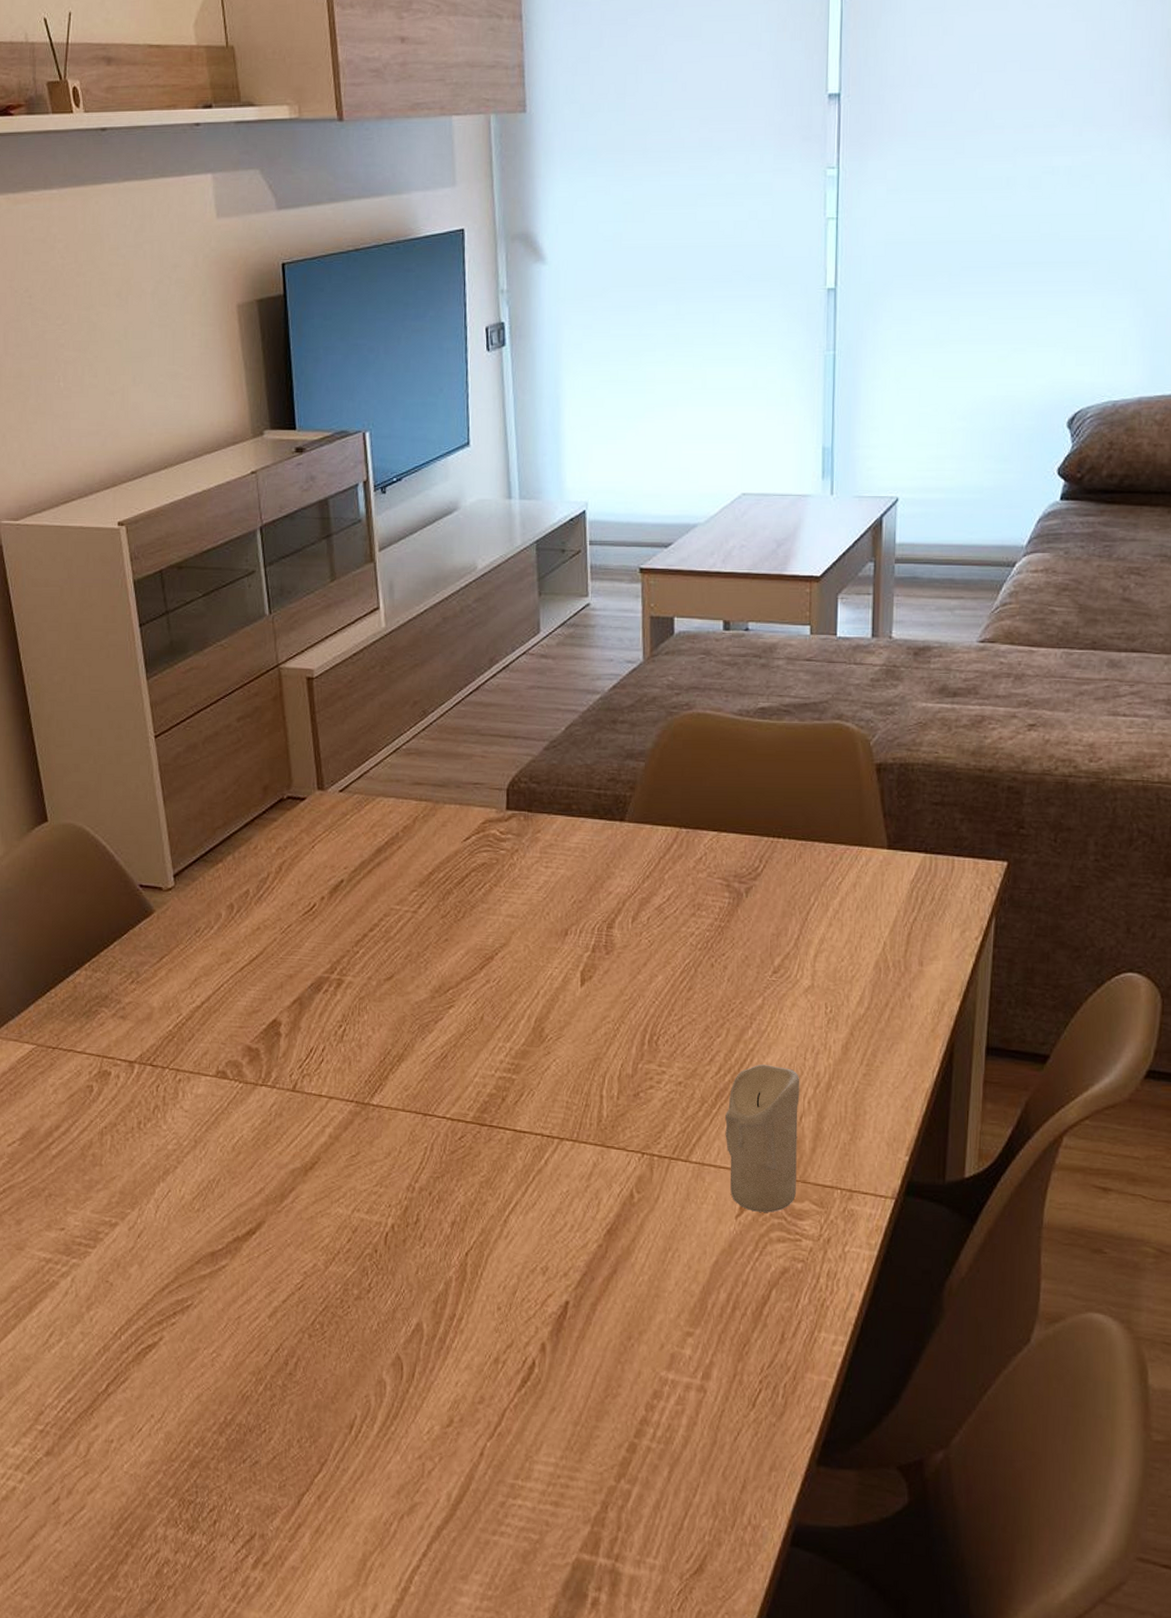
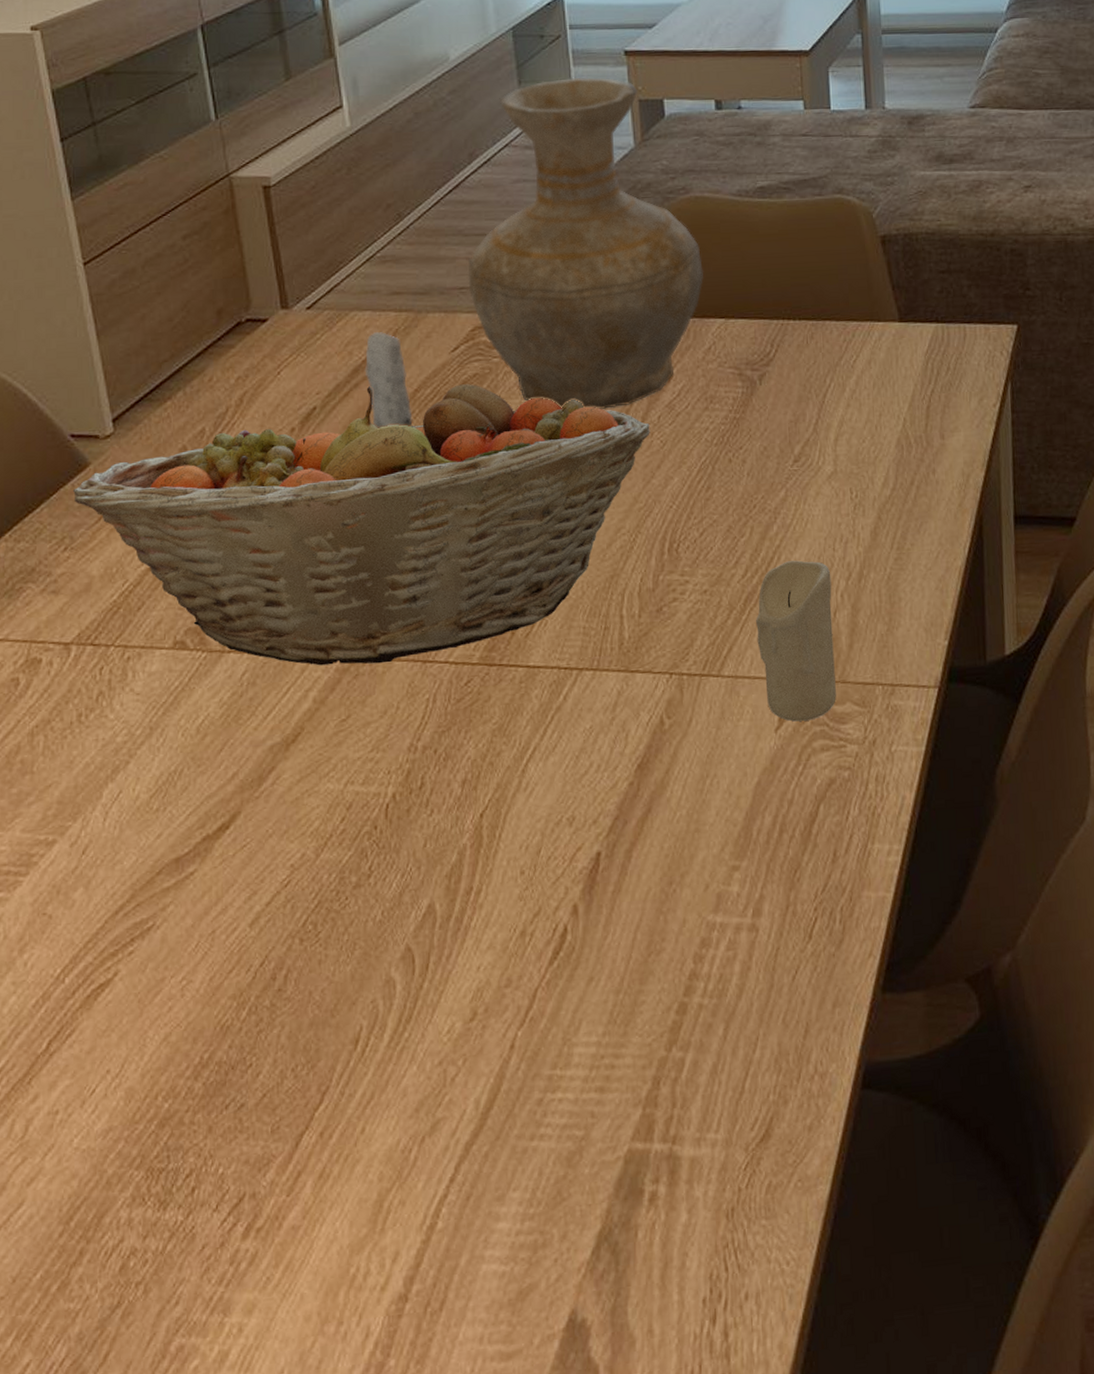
fruit basket: none [139,866,639,1111] -> present [72,384,650,666]
candle: none [386,818,428,906] -> present [364,332,416,428]
vase: none [482,592,701,906] -> present [467,77,704,409]

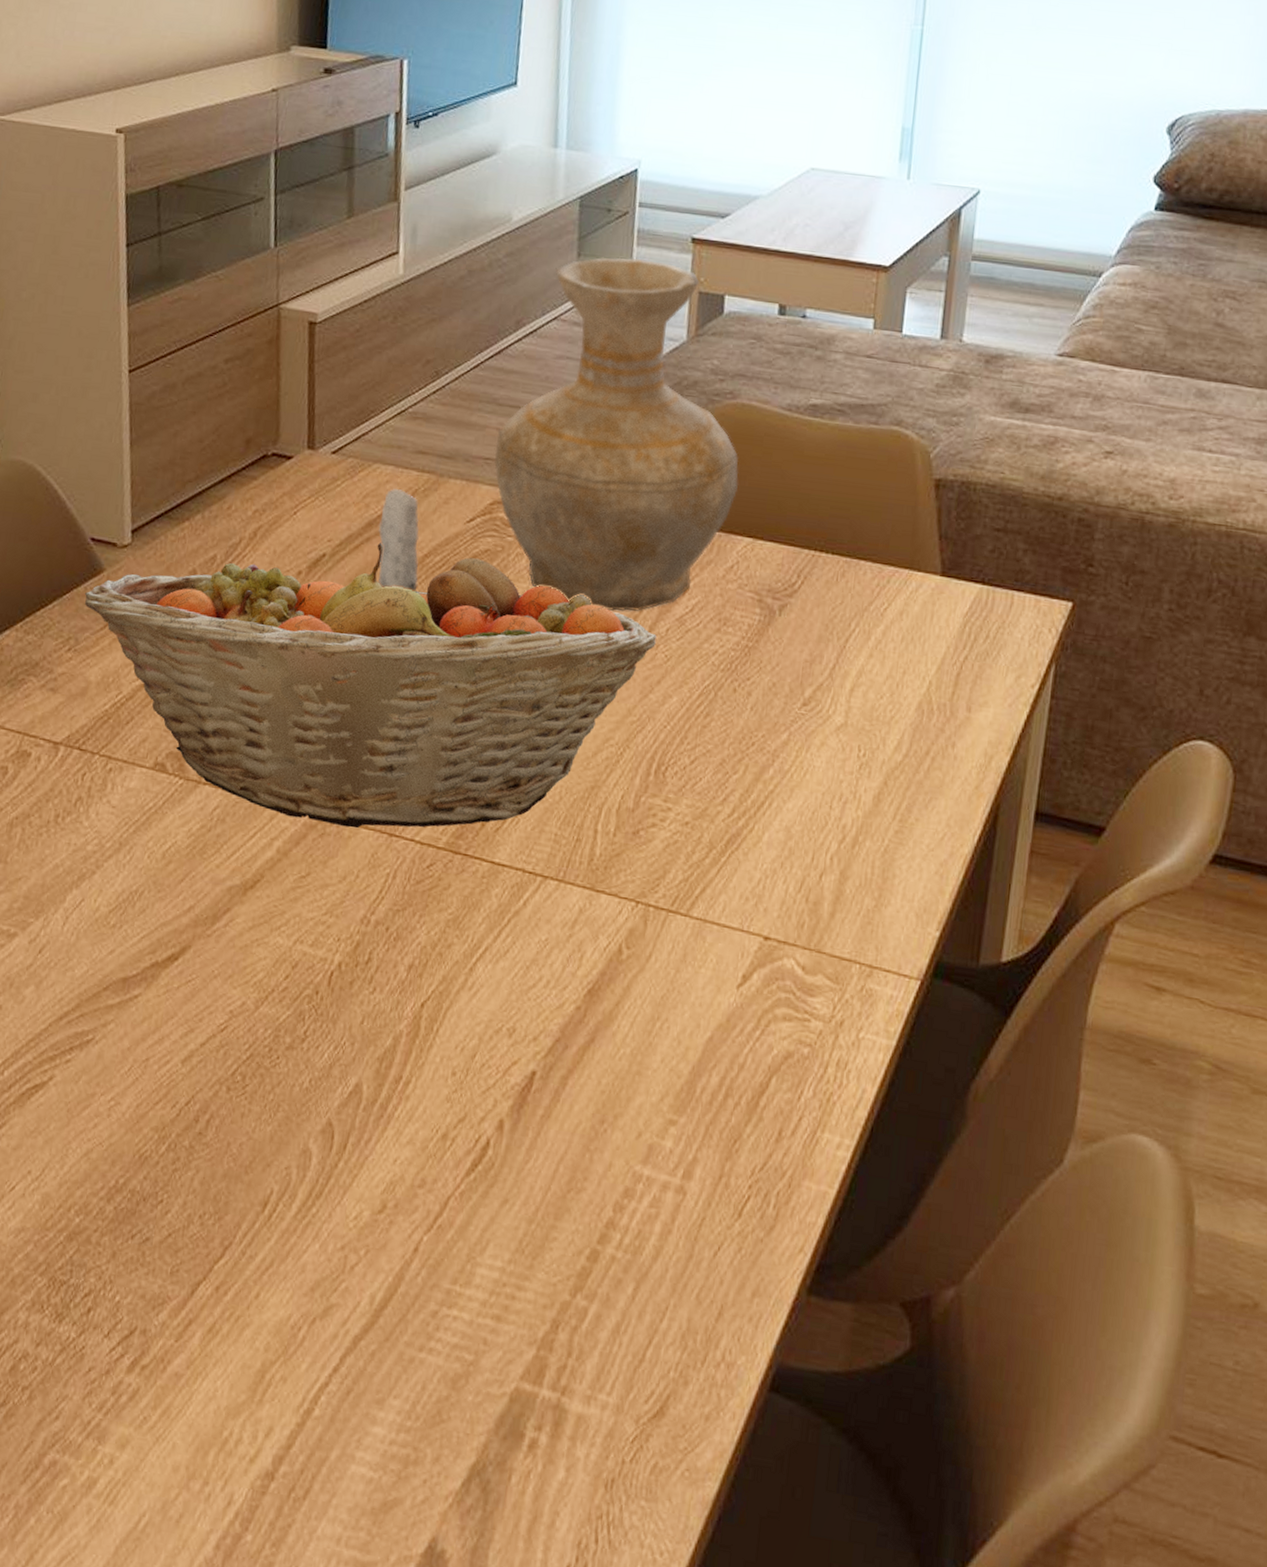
candle: present [756,560,836,722] -> none [733,809,824,985]

